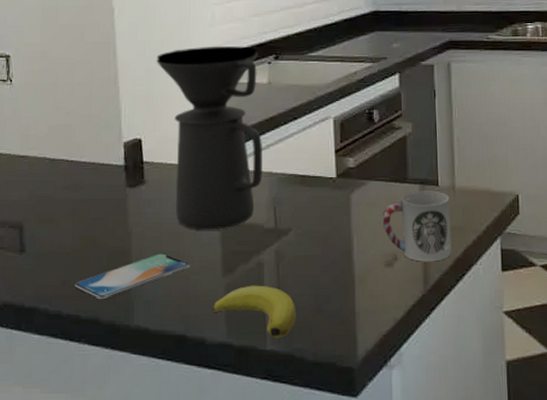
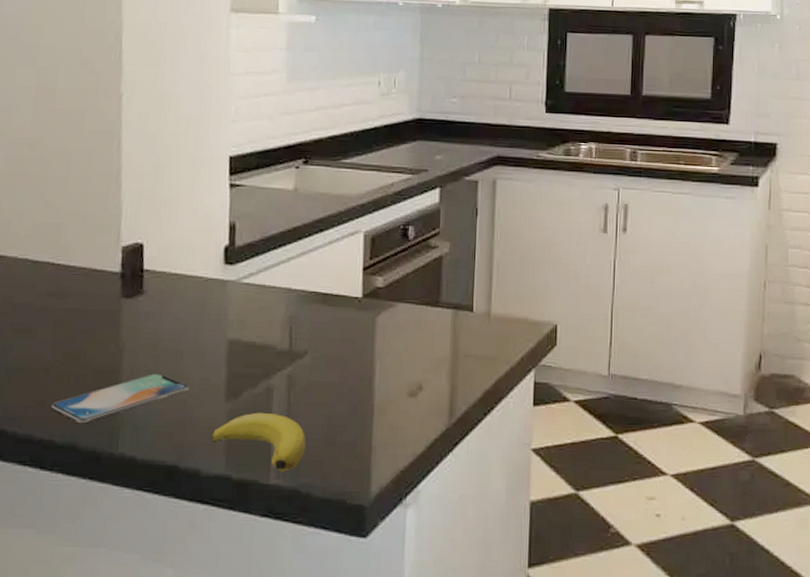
coffee maker: present [156,45,262,230] -> none [167,144,285,350]
cup: present [381,191,452,262] -> none [408,316,484,393]

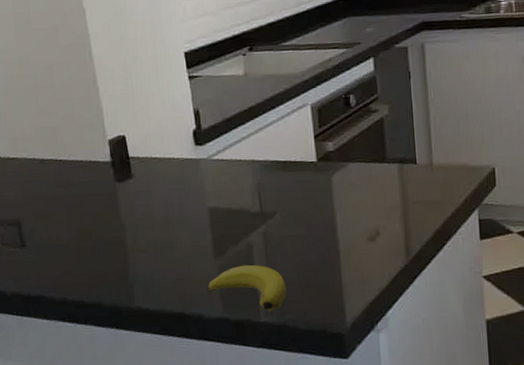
smartphone: present [51,373,190,424] -> none [76,241,184,286]

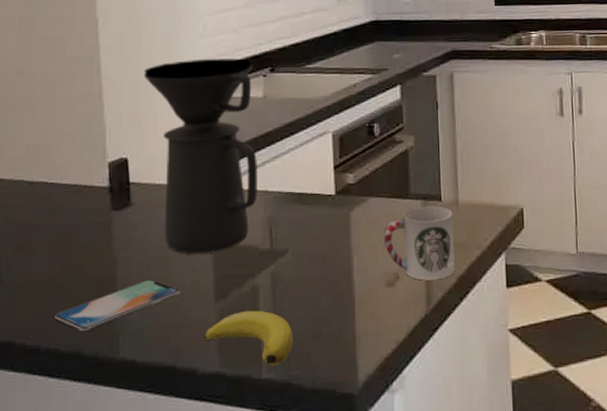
smartphone: none [76,241,184,286] -> present [55,280,181,332]
coffee maker: none [132,39,245,218] -> present [143,58,257,254]
cup: none [362,168,432,235] -> present [382,206,455,281]

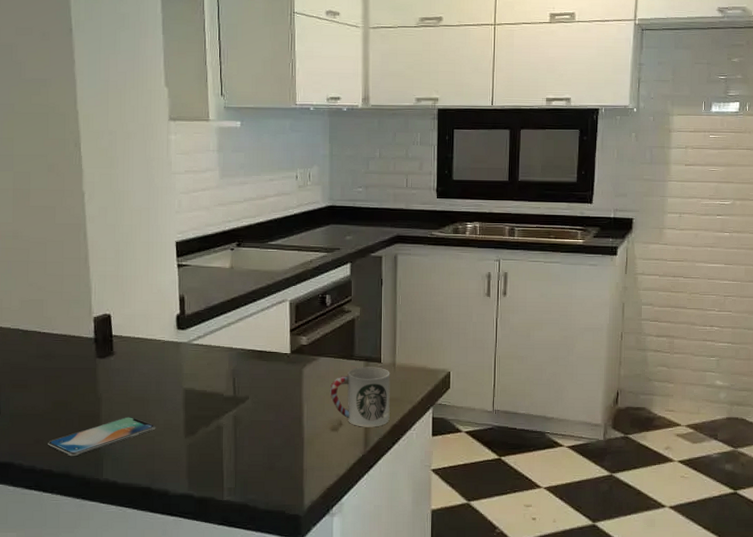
coffee maker: present [143,58,257,254] -> none [125,232,224,397]
banana: present [203,310,294,366] -> none [175,445,251,491]

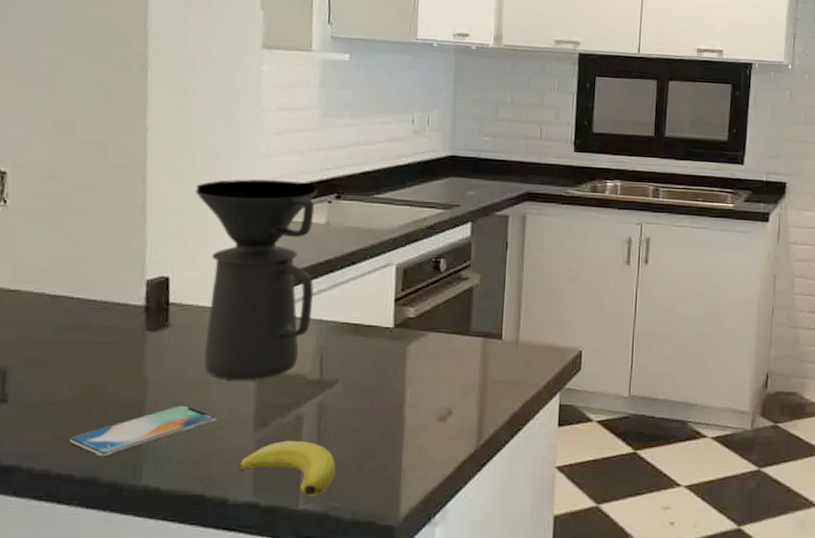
coffee maker: none [125,232,224,397] -> present [195,179,318,380]
banana: none [175,445,251,491] -> present [238,440,336,497]
cup: present [329,367,390,427] -> none [438,344,512,417]

